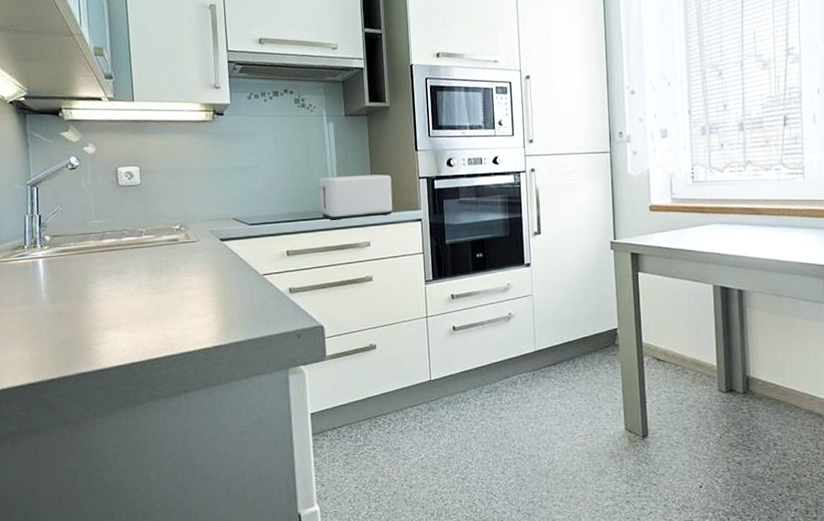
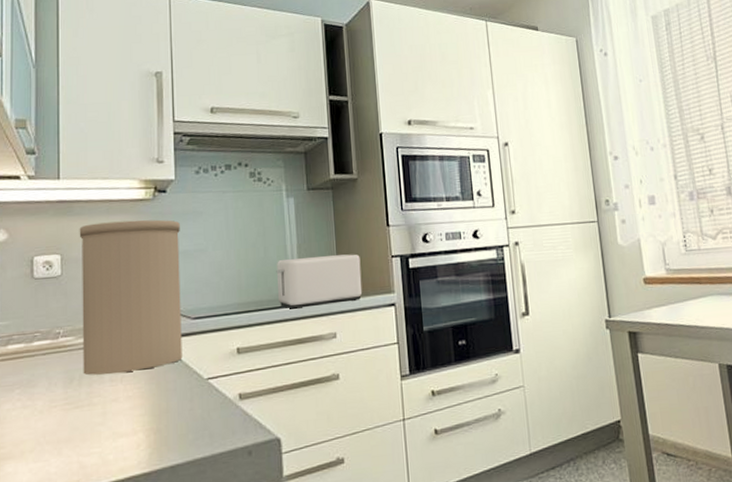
canister: none [152,138,242,267] -> present [79,219,183,376]

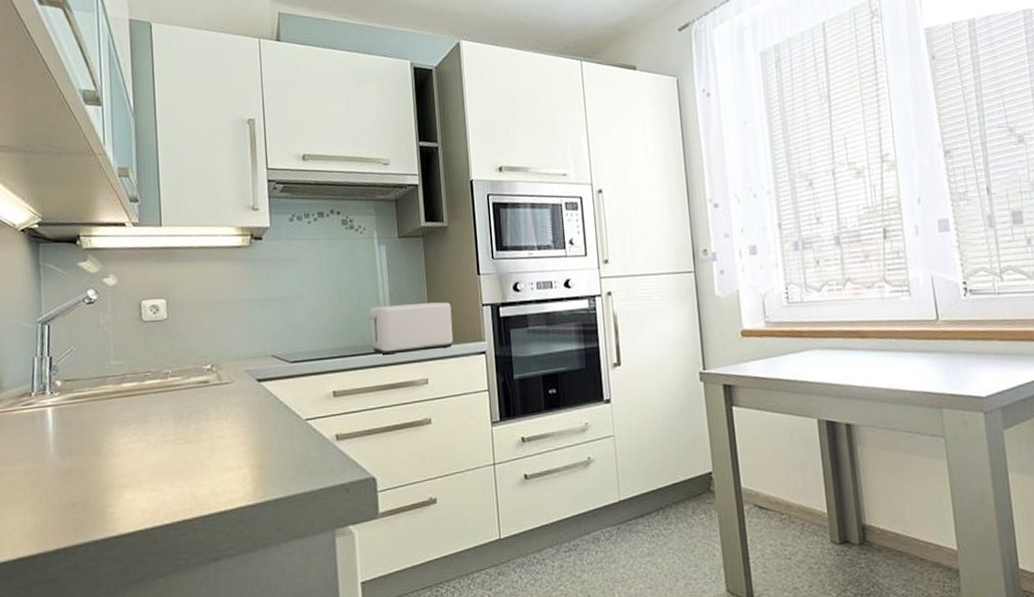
canister: present [79,219,183,376] -> none [182,266,282,413]

